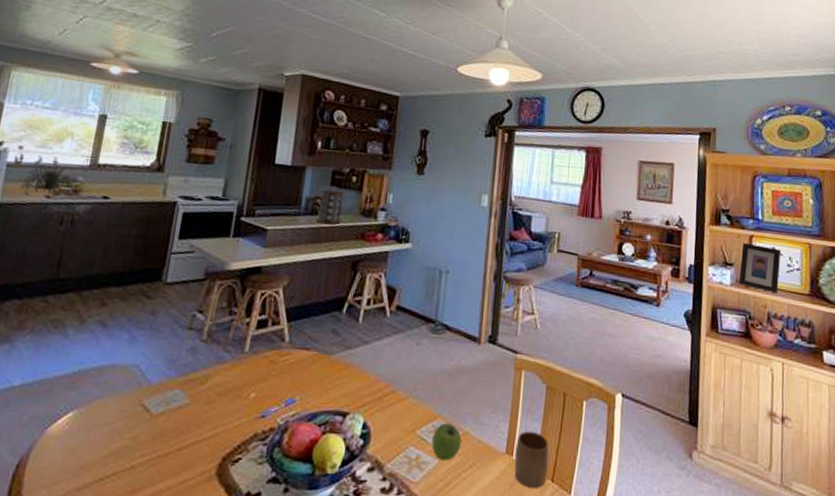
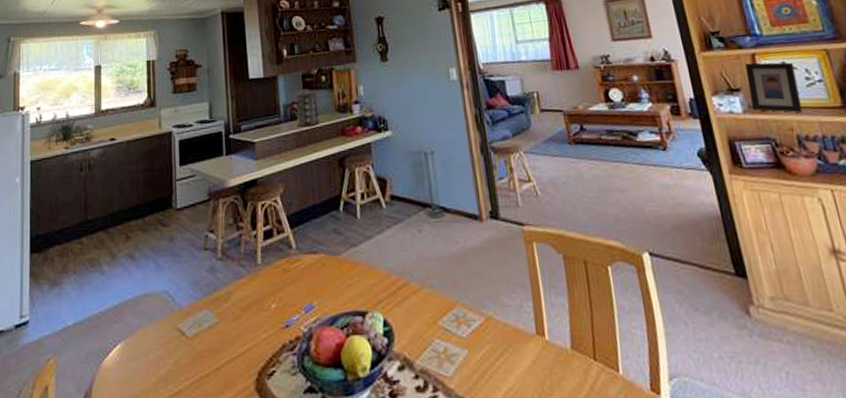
fruit: present [431,422,462,461] -> none [456,309,488,350]
mug: present [514,430,550,488] -> none [545,306,588,369]

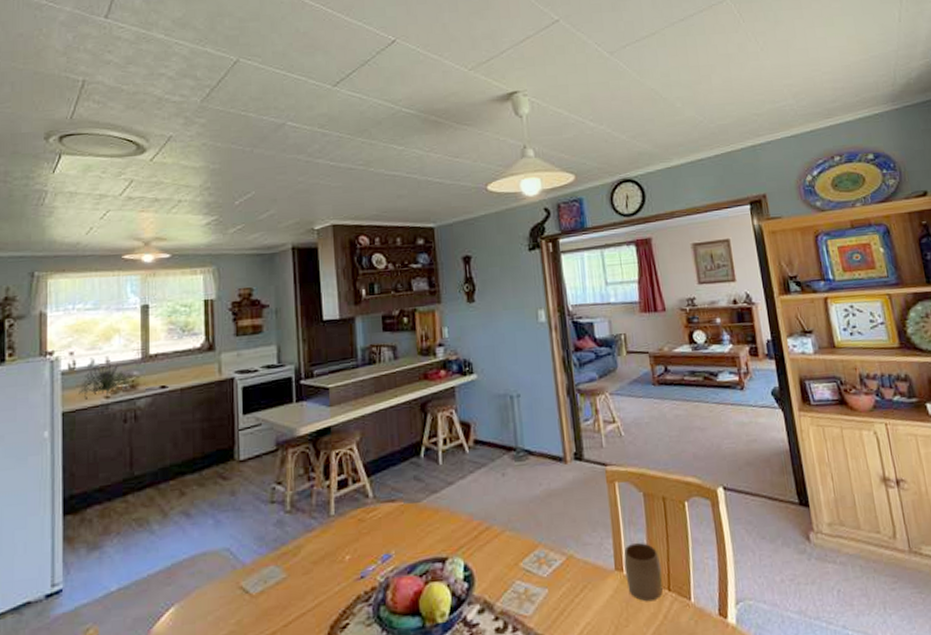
spice rack: present [295,88,319,128] -> none [374,330,400,372]
mug: none [545,306,588,369] -> present [623,542,663,601]
picture frame: present [745,62,803,112] -> none [818,306,866,353]

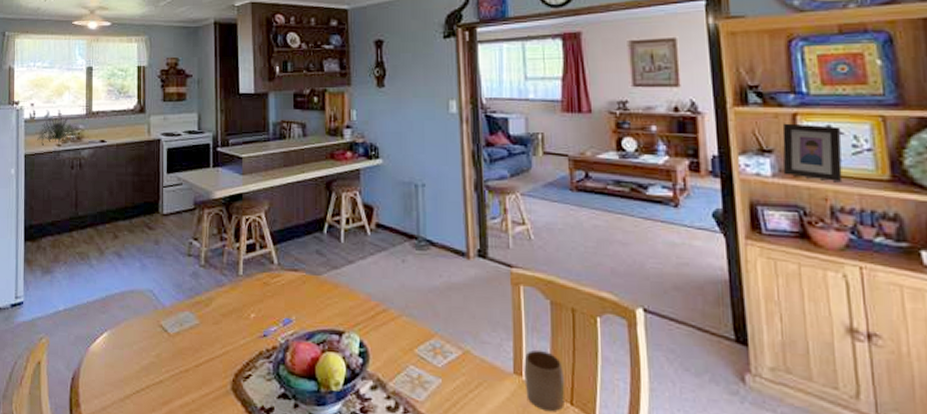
picture frame: none [818,306,866,353] -> present [782,123,843,181]

